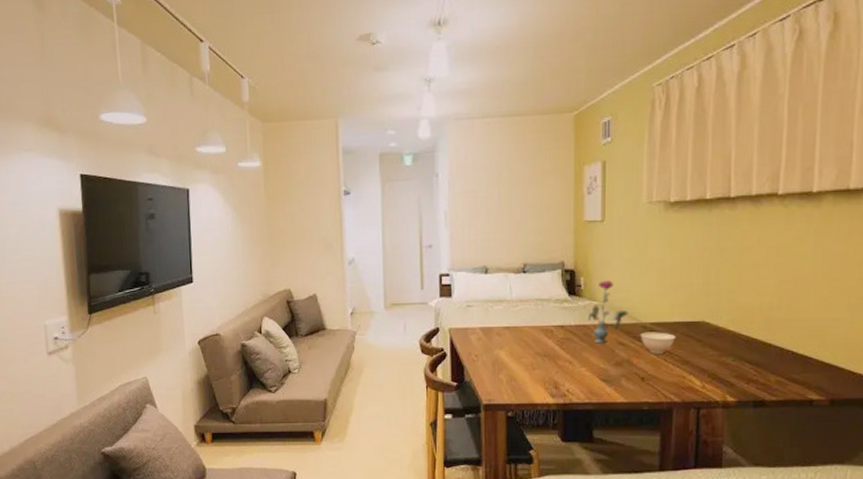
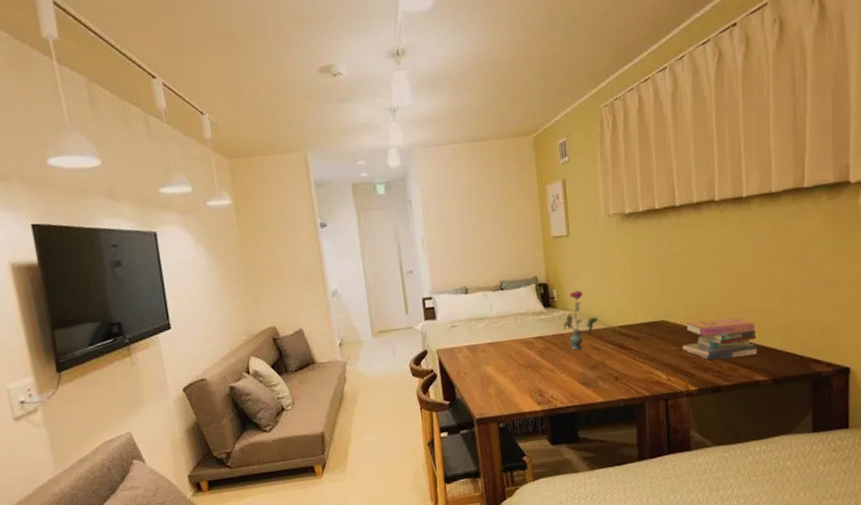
bowl: present [640,332,676,355] -> none [610,333,642,356]
books: none [723,326,815,371] -> present [682,318,758,360]

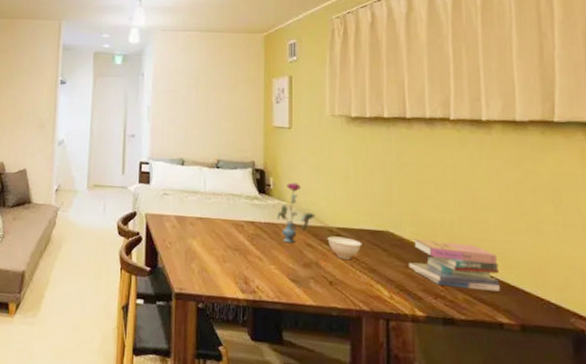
bowl: none [610,333,642,356] -> present [327,236,362,261]

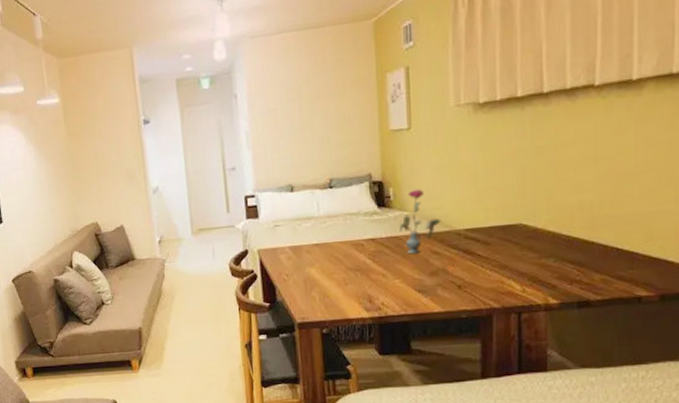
bowl: present [327,236,362,261] -> none [454,238,493,262]
books: present [409,239,501,292] -> none [543,222,642,270]

